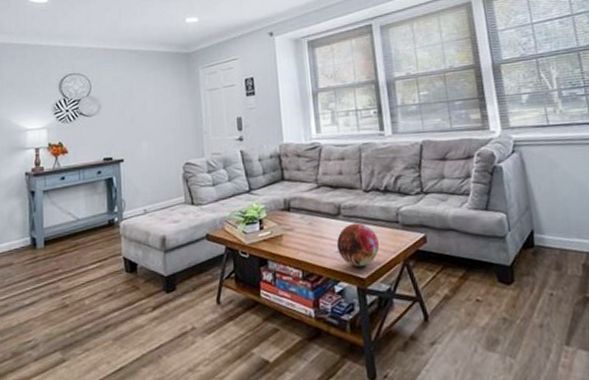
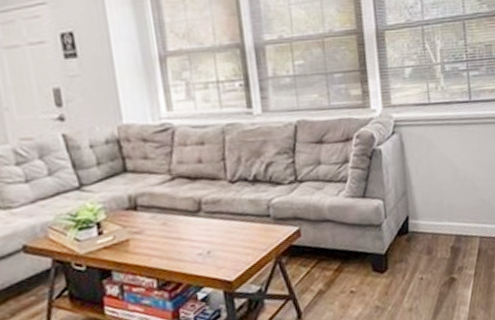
decorative orb: present [336,223,379,267] -> none [197,219,248,269]

